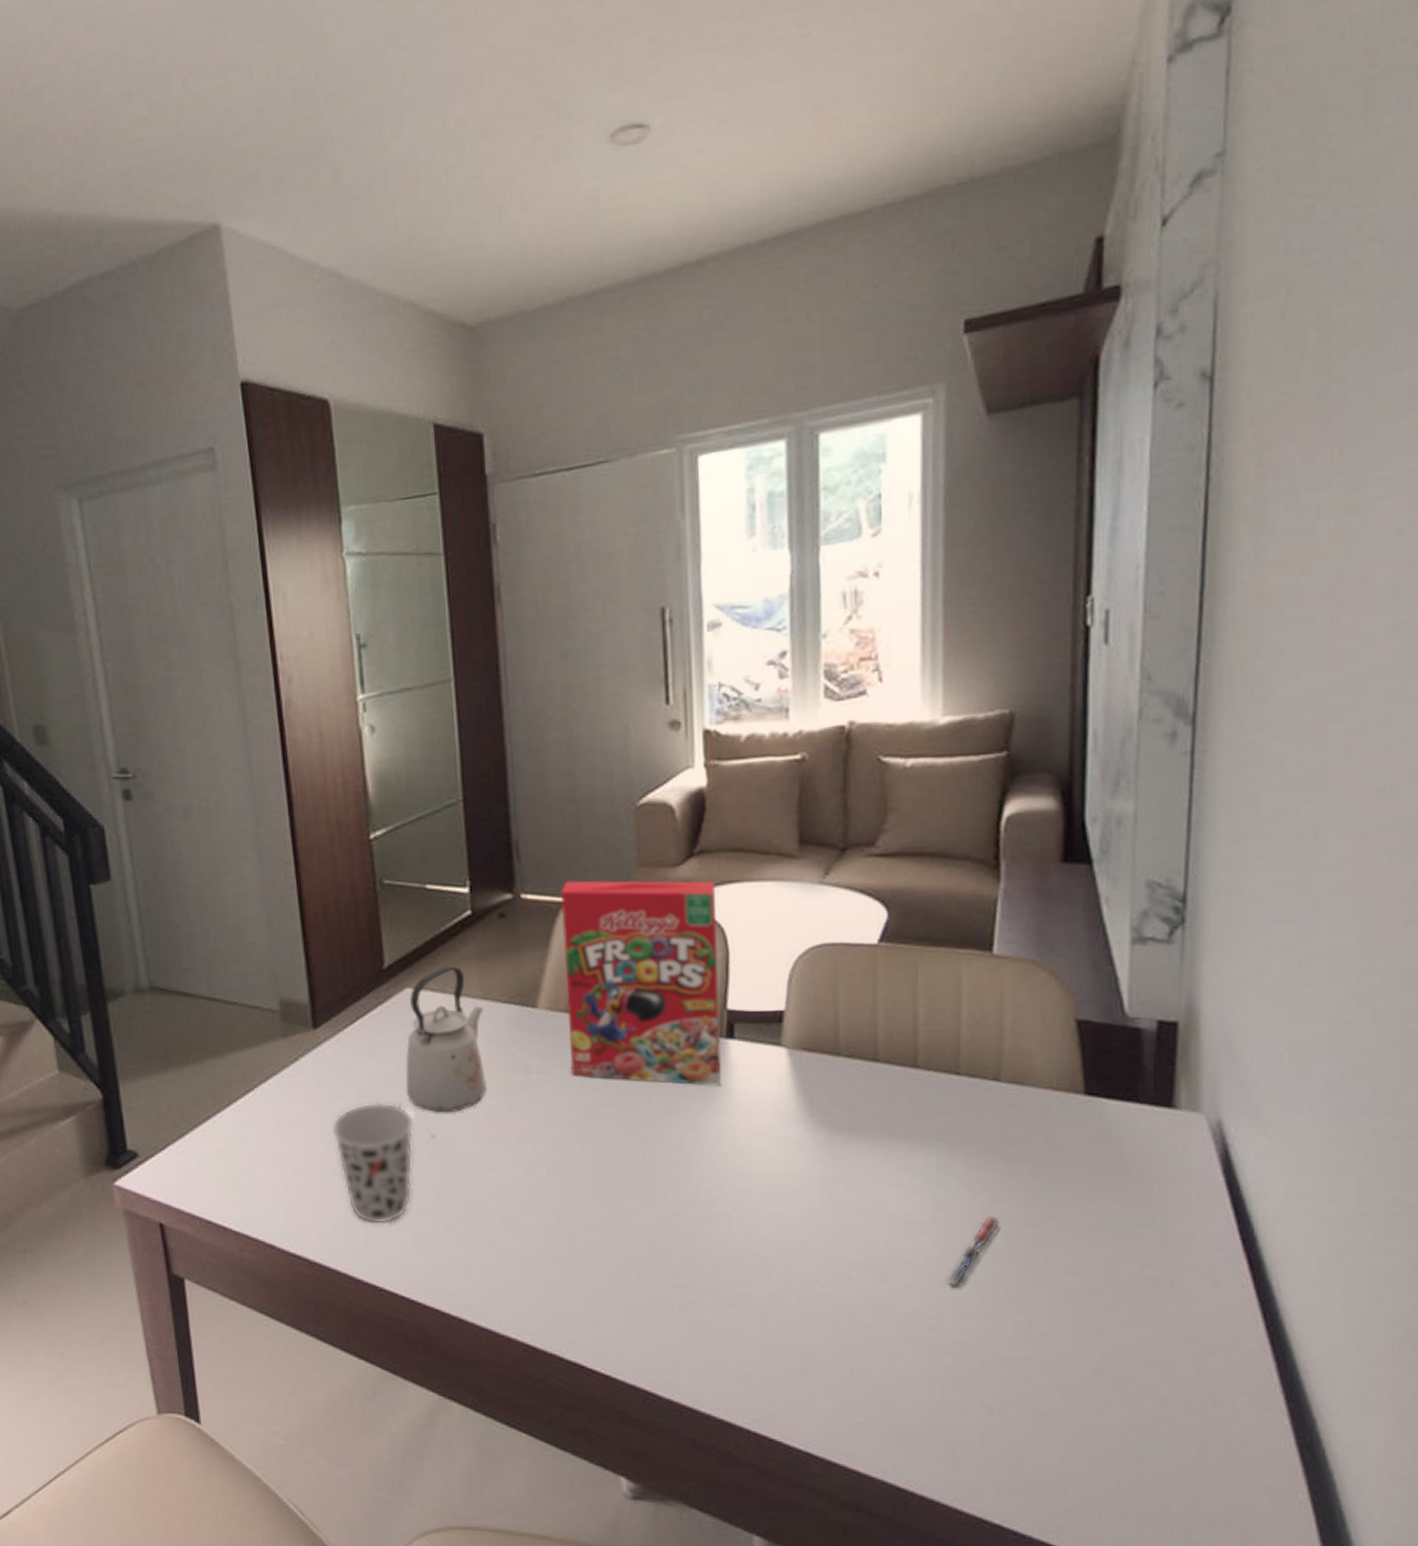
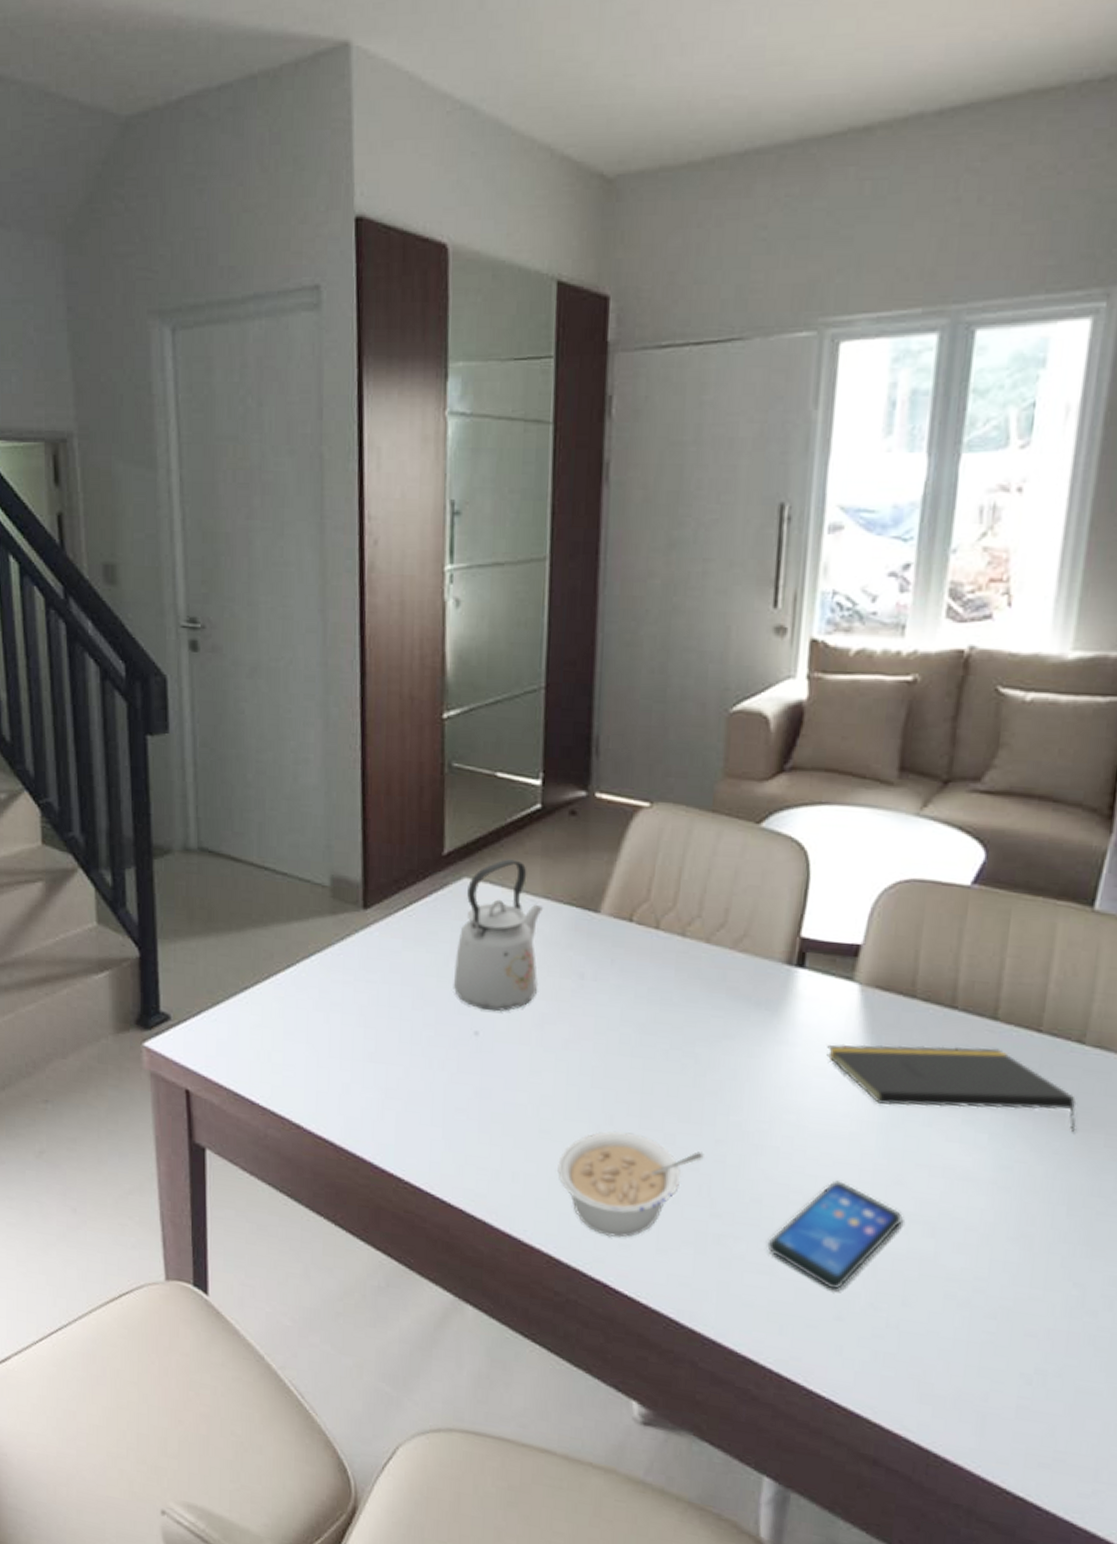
cup: present [331,1103,415,1225] -> none [371,991,459,1117]
legume: none [523,1215,661,1318] -> present [556,1130,704,1238]
cereal box: present [561,880,722,1086] -> none [627,784,803,1016]
smartphone: none [730,1239,854,1344] -> present [767,1180,903,1290]
notepad: none [764,1095,1003,1165] -> present [826,1044,1077,1132]
pen: present [945,1215,1001,1288] -> none [998,1182,1065,1252]

